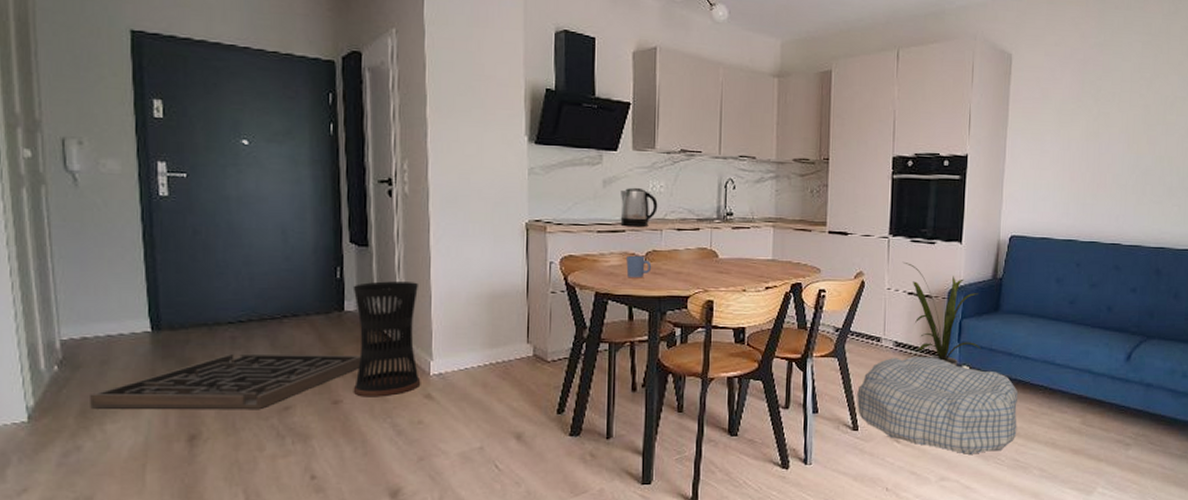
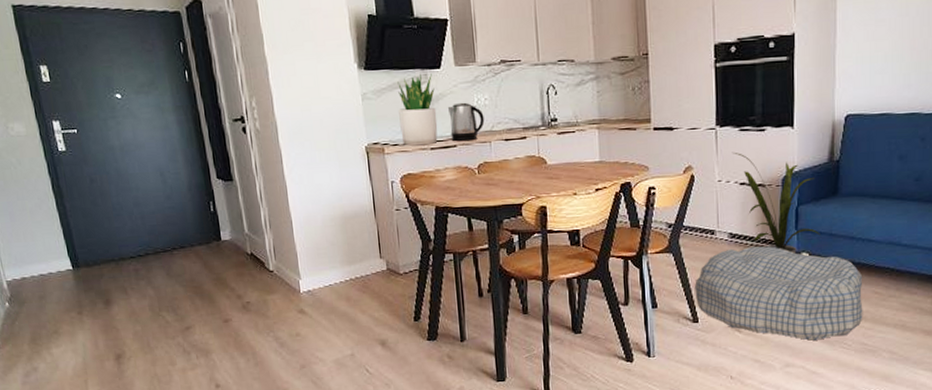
doormat: present [90,353,361,410] -> none [36,279,242,337]
umbrella stand: present [352,281,421,397] -> none [225,210,294,315]
planter: none [567,153,609,228] -> present [397,73,438,146]
mug: present [626,255,652,279] -> none [460,168,485,191]

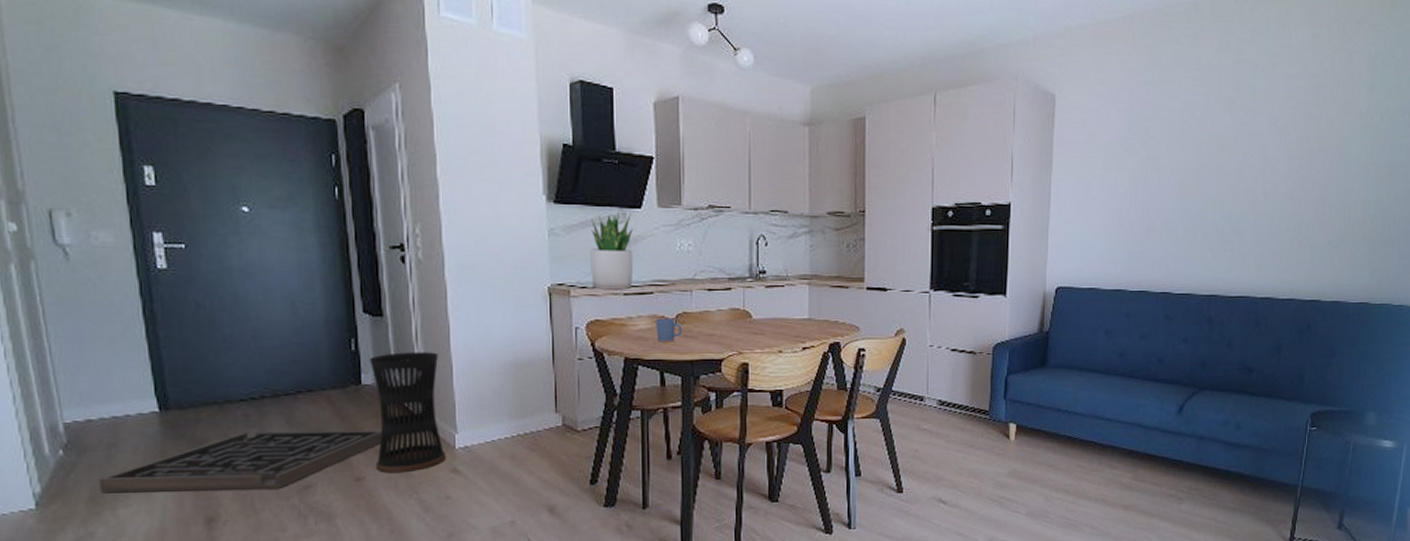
doormat: none [36,279,242,337] -> present [99,430,382,494]
umbrella stand: none [225,210,294,315] -> present [369,352,447,473]
kettle: present [447,102,485,142] -> none [646,246,687,289]
mug: none [460,168,485,191] -> present [656,318,683,342]
dog bed: present [695,246,863,341] -> none [901,415,1067,514]
house plant: present [732,152,820,254] -> none [944,317,1028,424]

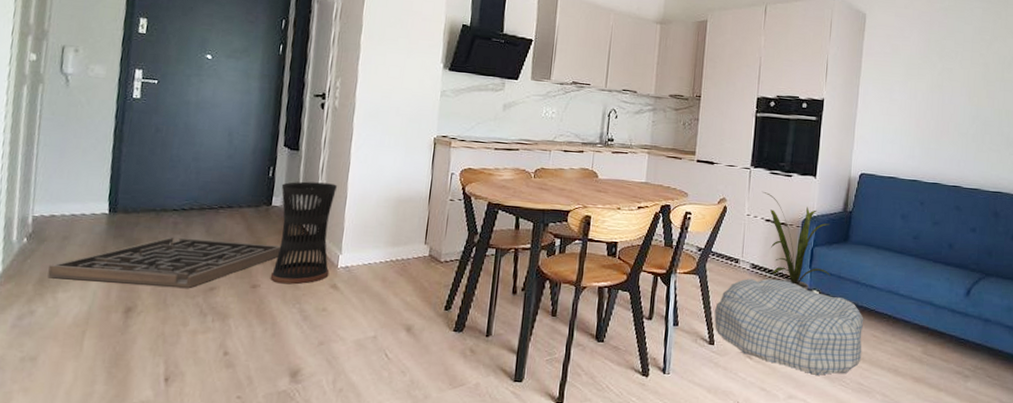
planter: present [590,211,634,290] -> none [470,81,509,145]
mug: present [656,318,683,342] -> none [517,171,539,193]
dog bed: none [901,415,1067,514] -> present [714,279,863,375]
house plant: none [944,317,1028,424] -> present [761,191,831,290]

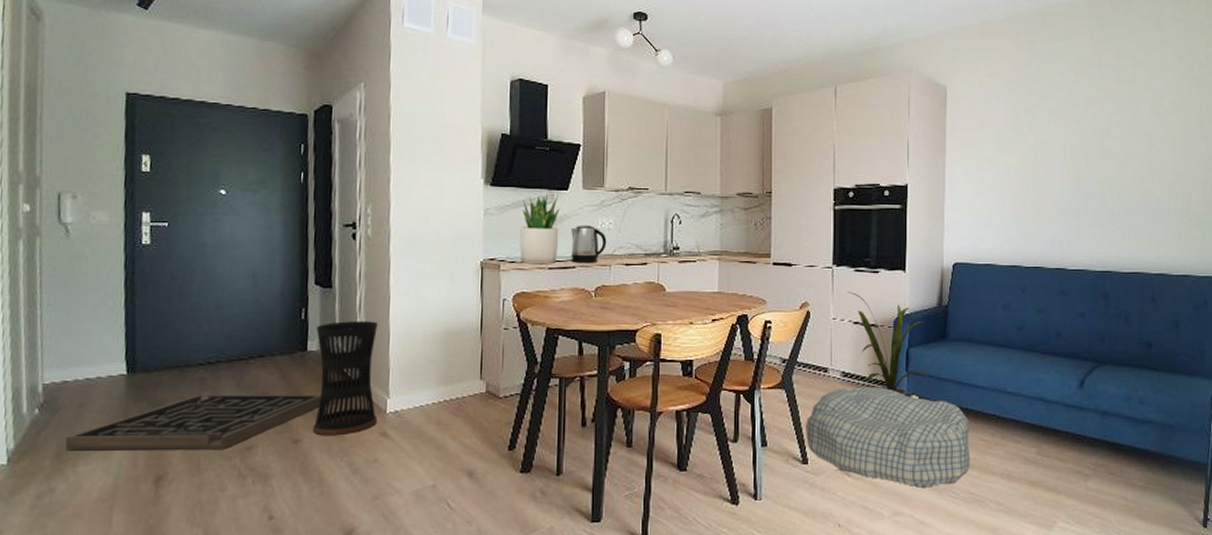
planter: none [470,81,509,145] -> present [520,193,560,265]
kettle: none [515,112,549,148] -> present [570,224,607,264]

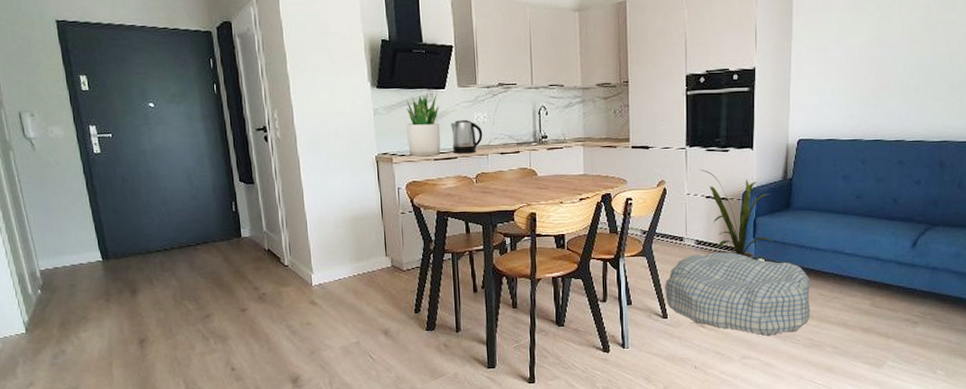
doormat: present [65,394,321,451] -> none [66,272,259,322]
umbrella stand: present [312,321,378,436] -> none [246,211,306,305]

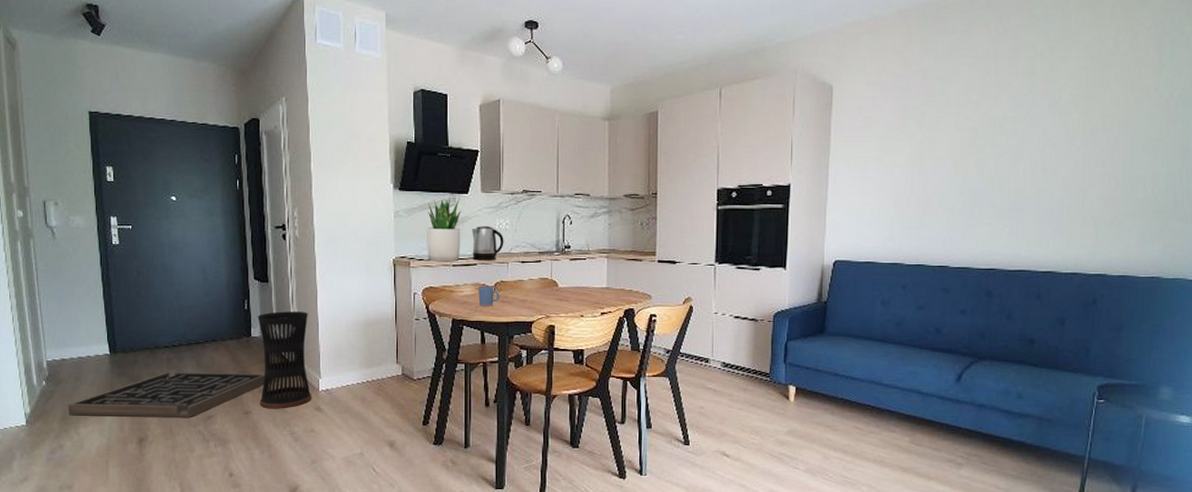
doormat: none [66,272,259,322] -> present [68,372,265,419]
umbrella stand: none [246,211,306,305] -> present [257,311,312,409]
mug: none [460,177,482,198] -> present [478,286,500,306]
dog bed: present [665,252,811,336] -> none [688,377,845,470]
house plant: present [699,169,775,259] -> none [728,287,807,386]

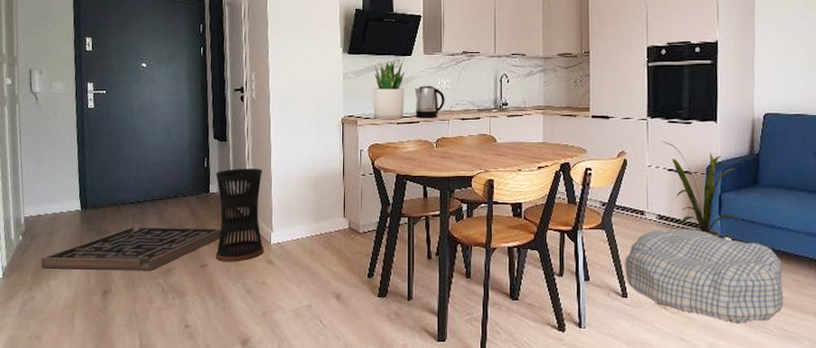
mug: present [478,286,500,306] -> none [421,142,442,162]
dog bed: none [688,377,845,470] -> present [625,229,784,323]
house plant: none [728,287,807,386] -> present [661,141,742,238]

